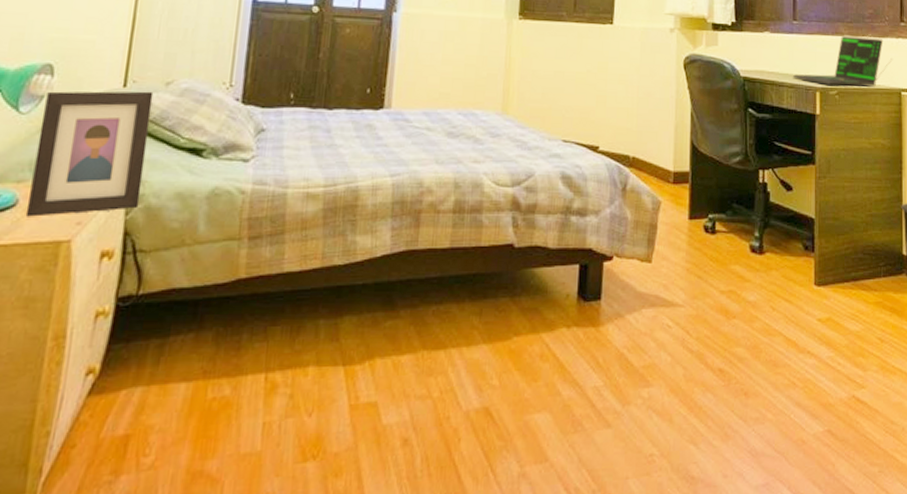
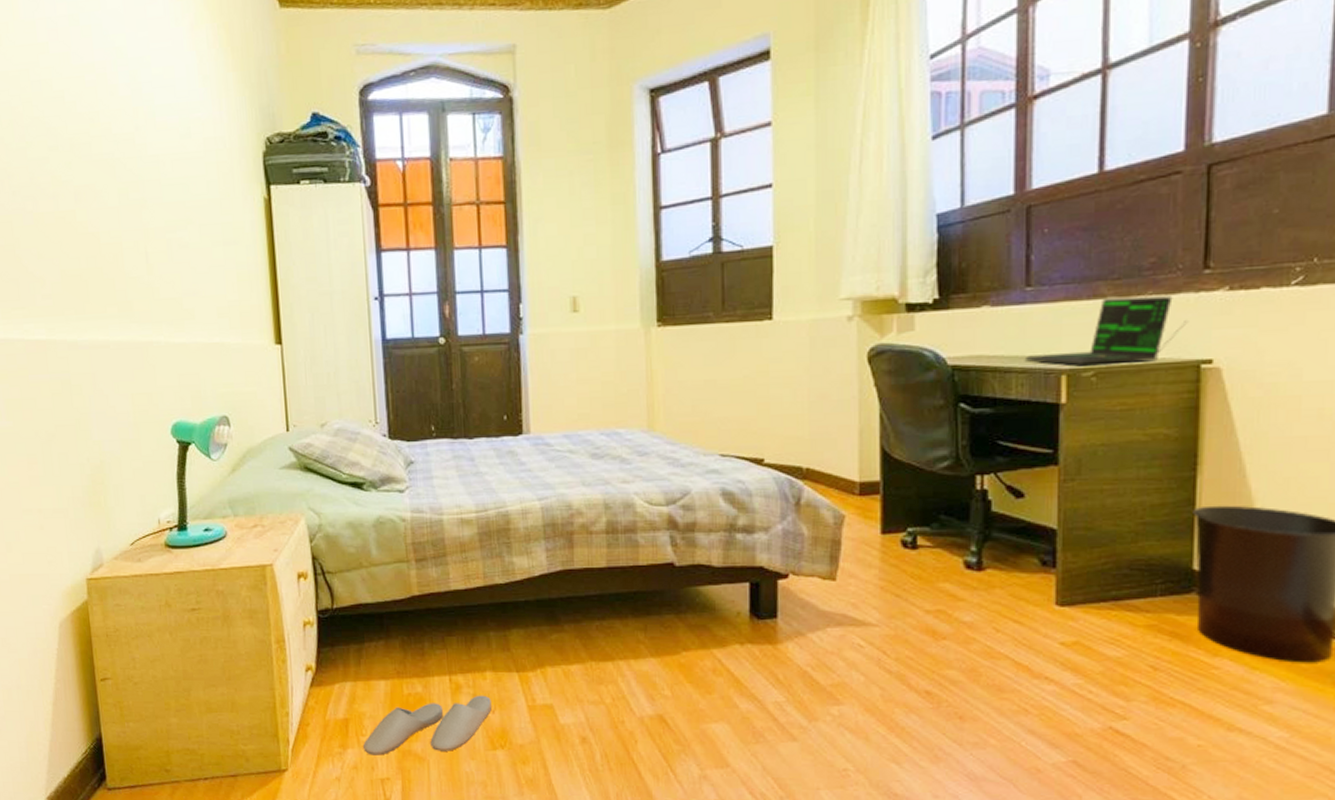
picture frame: present [25,91,154,217] -> none [229,433,319,546]
slippers: none [142,395,310,482] -> present [363,695,492,756]

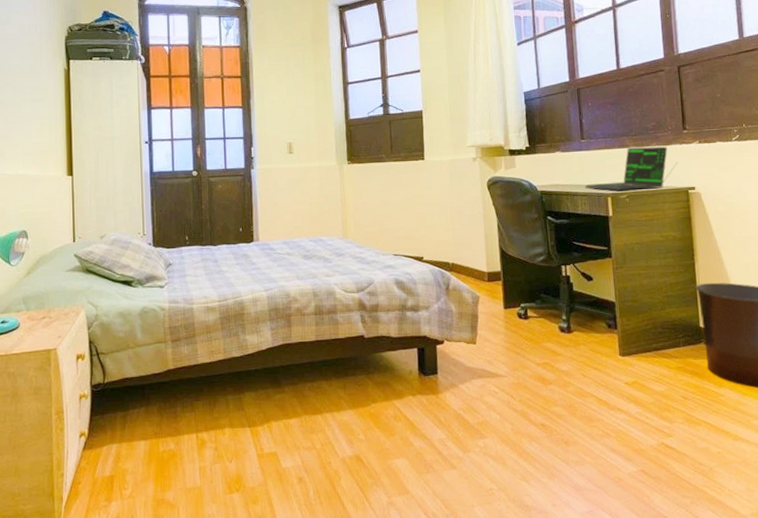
slippers: present [363,695,492,756] -> none [125,448,229,506]

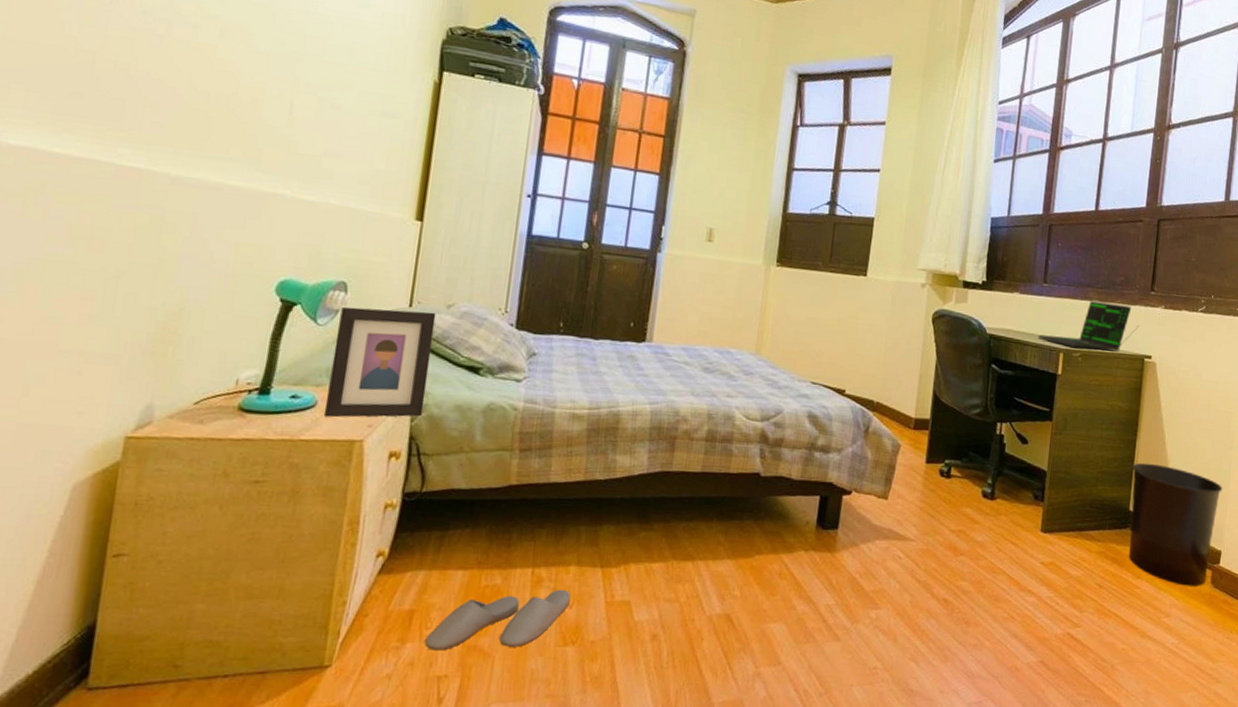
picture frame: none [25,243,96,334] -> present [323,306,436,418]
slippers: none [125,448,229,506] -> present [424,589,571,651]

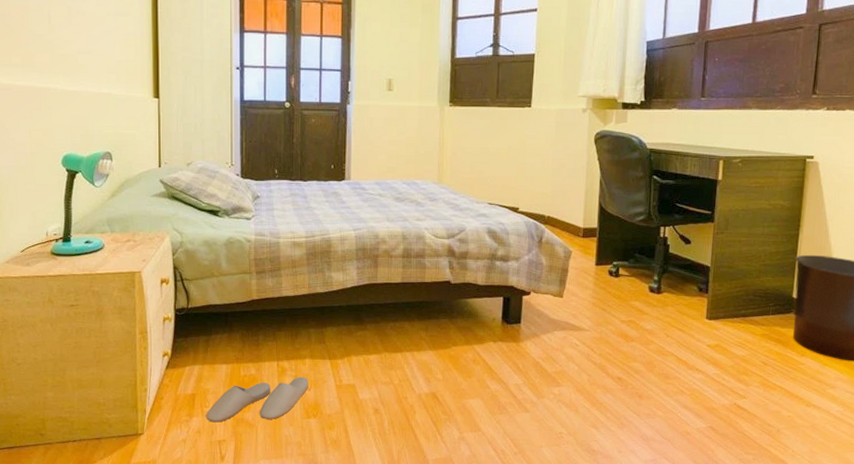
picture frame: present [323,306,436,418] -> none [109,170,181,256]
laptop: present [1037,300,1140,352] -> none [697,109,801,155]

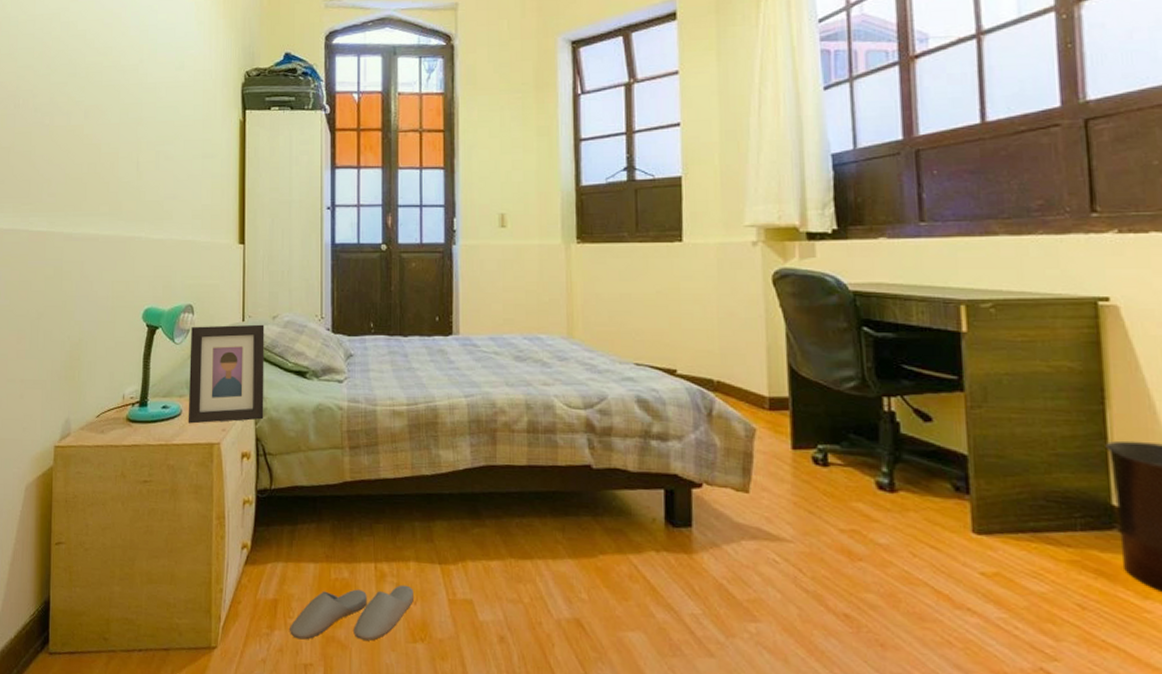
picture frame: none [109,170,181,256] -> present [188,324,265,424]

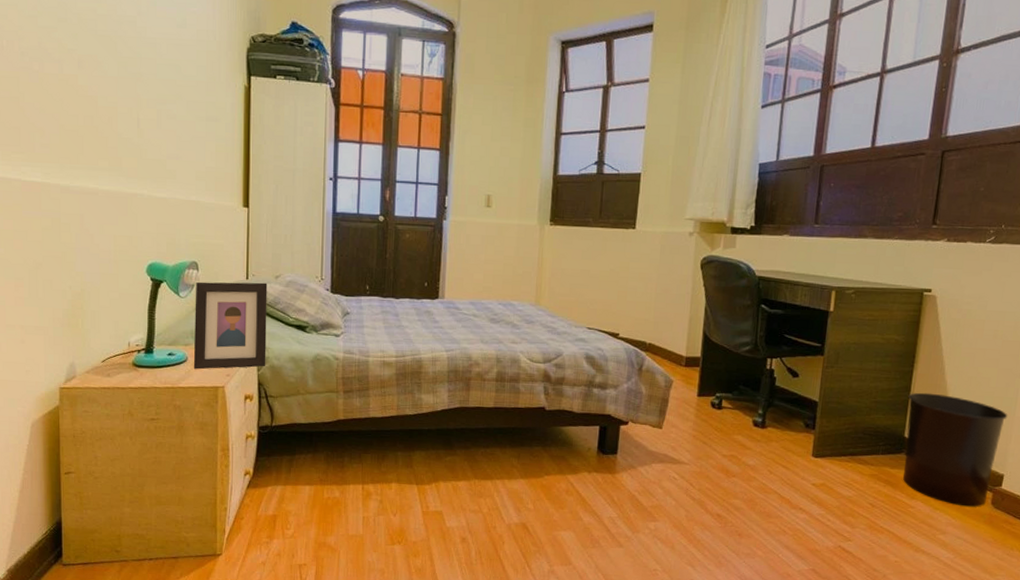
slippers: present [290,584,414,641] -> none [287,501,394,546]

